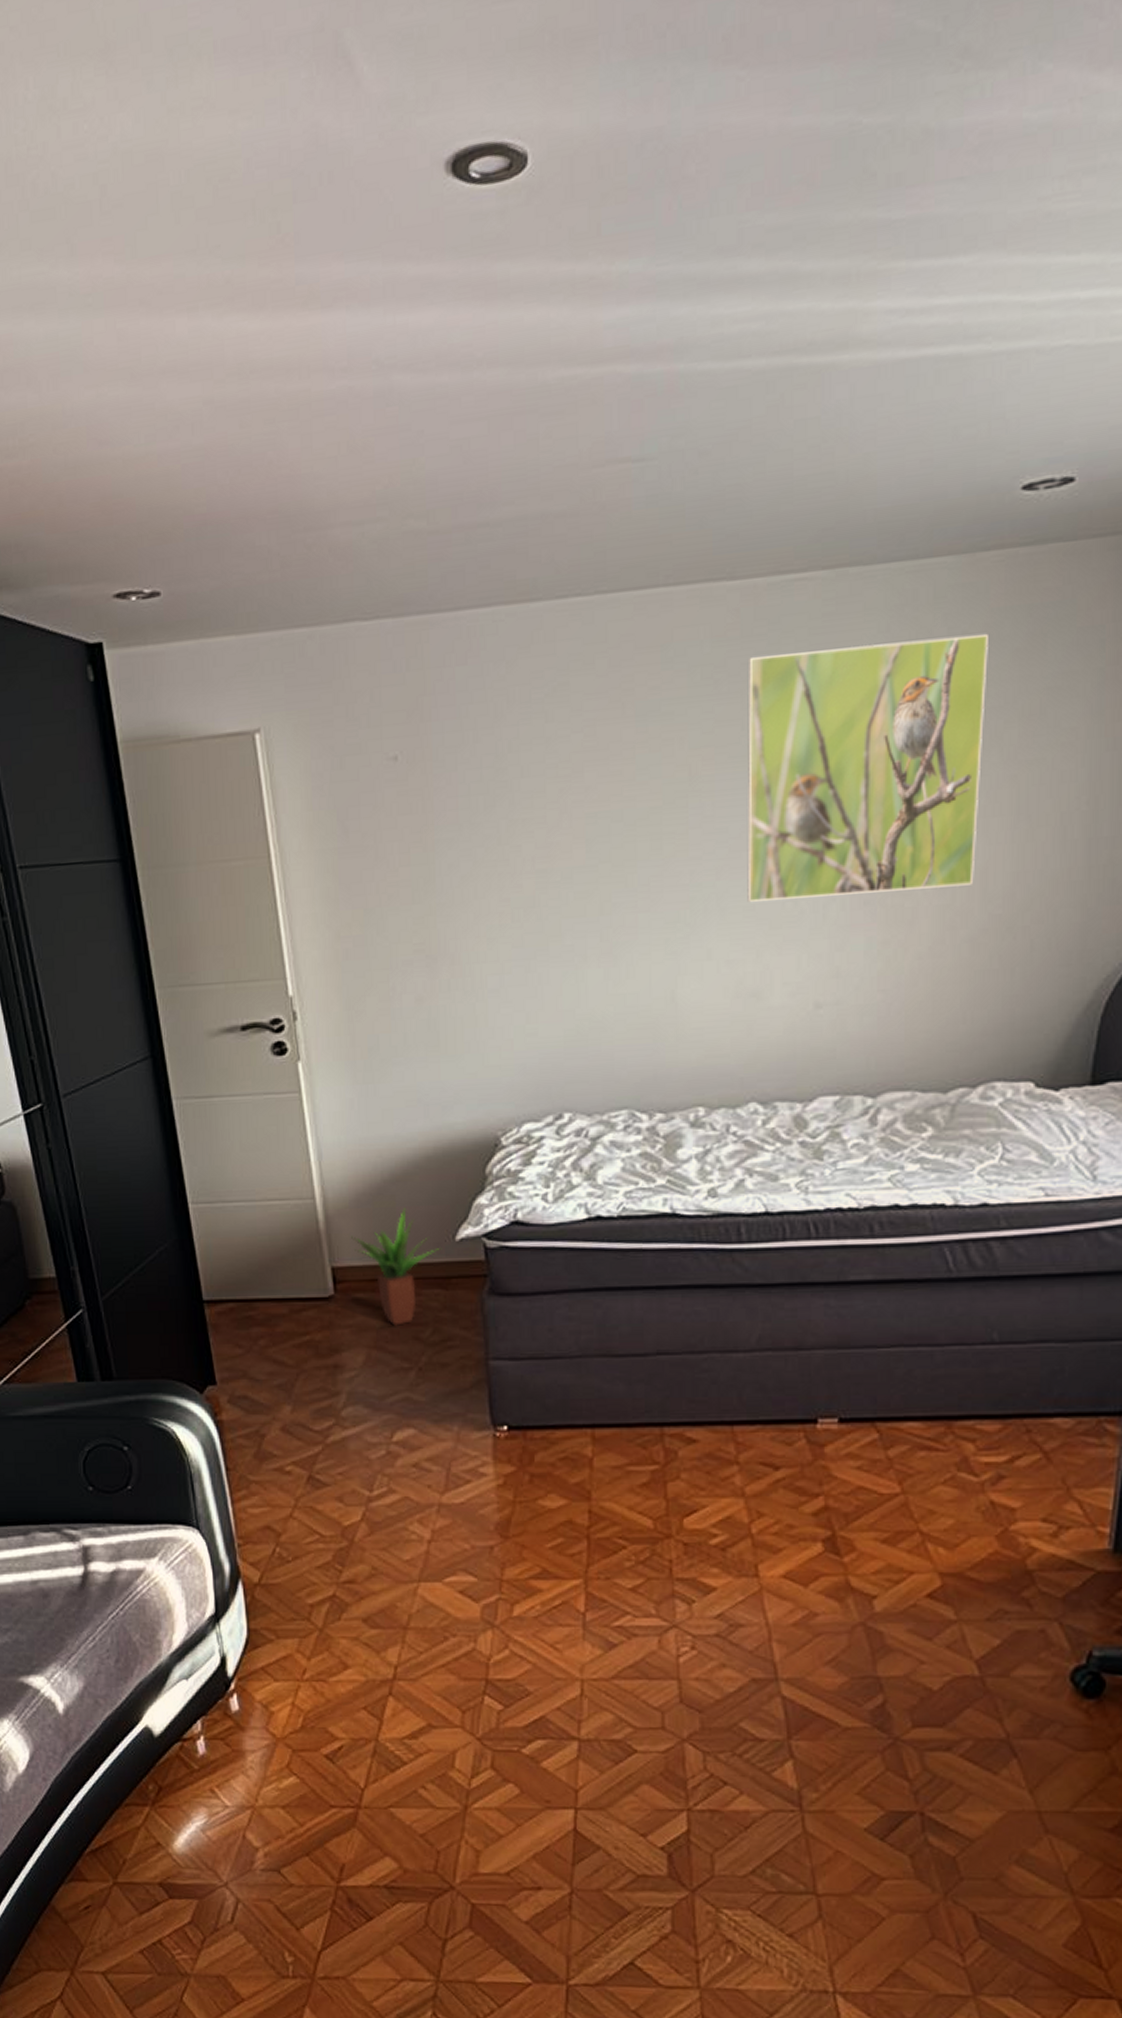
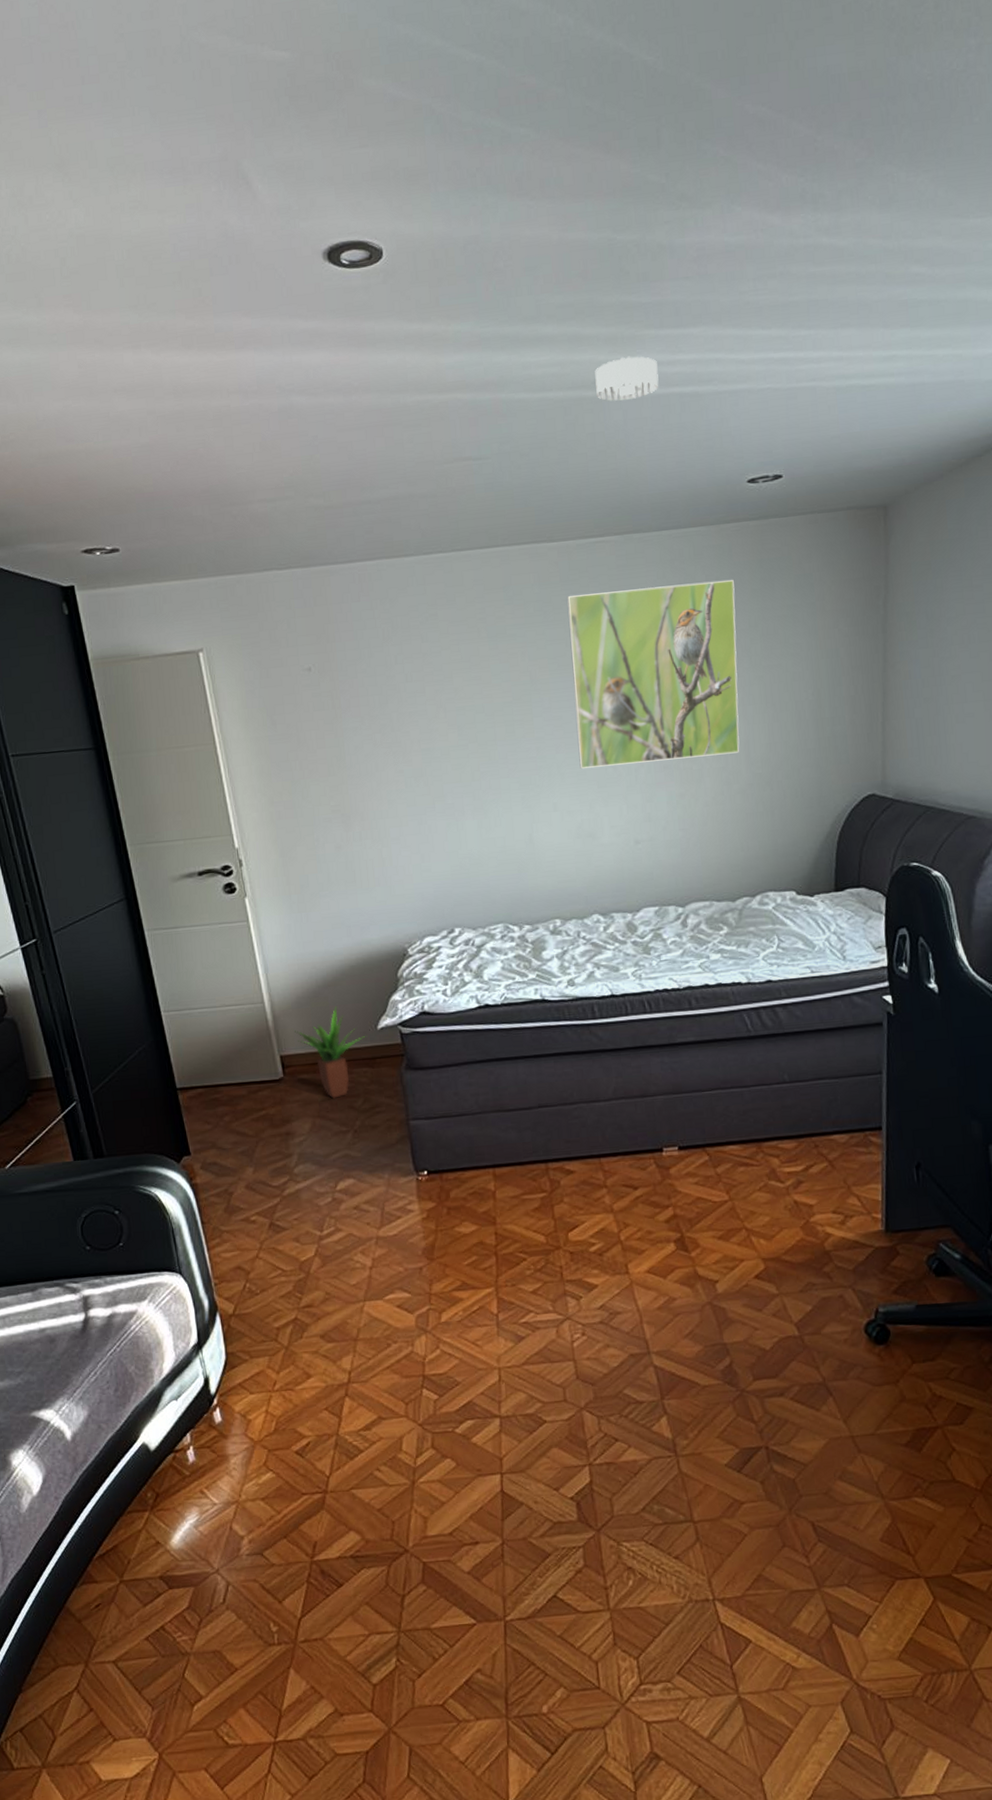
smoke detector: none [814,302,905,371] -> present [595,356,659,401]

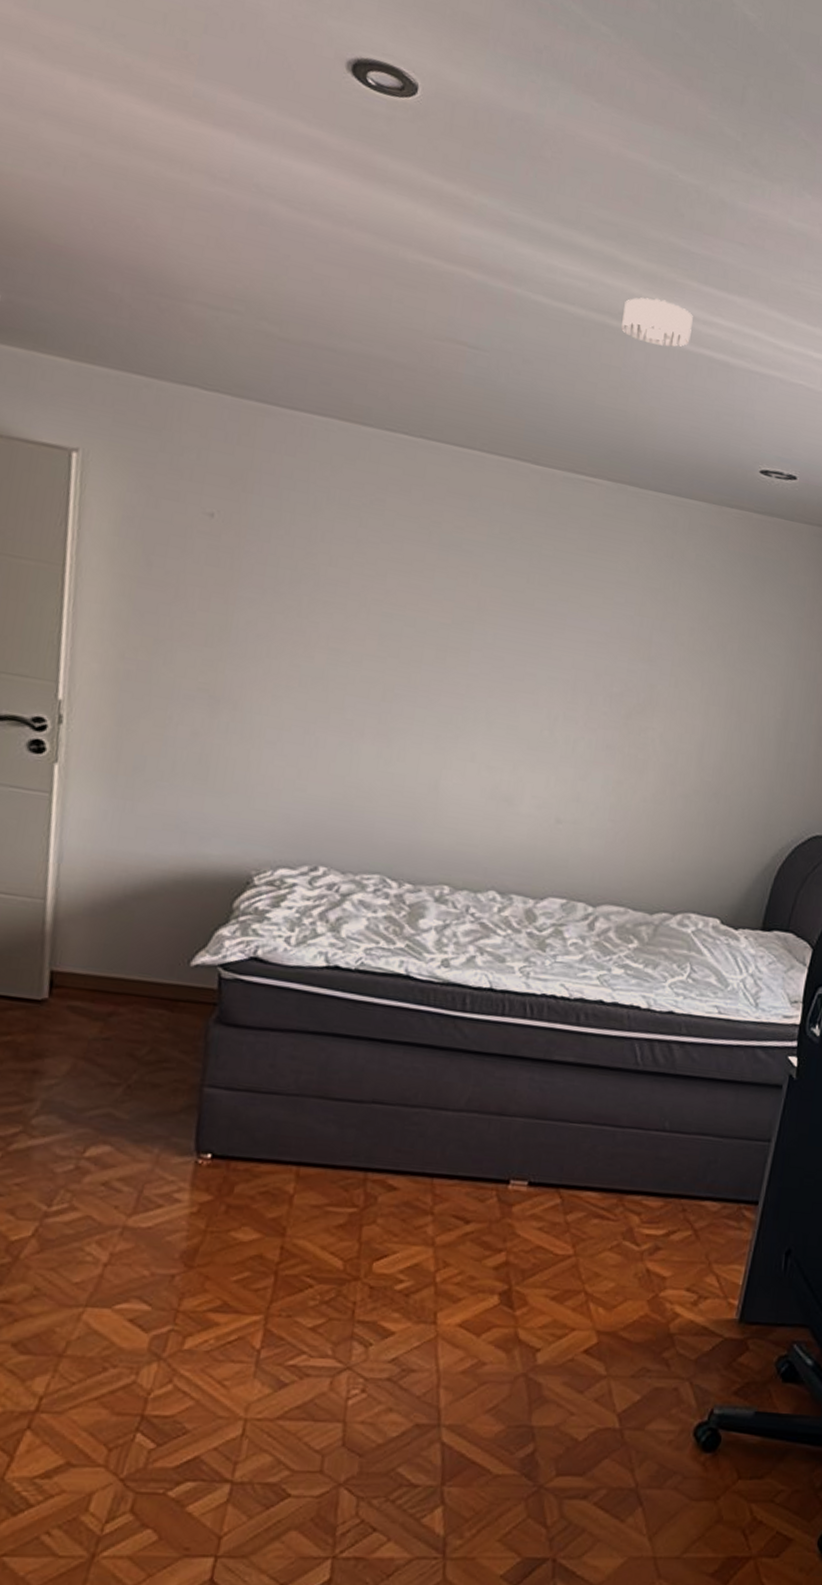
potted plant: present [295,1006,367,1099] -> none [78,925,175,1040]
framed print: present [567,579,740,769] -> none [512,528,725,753]

